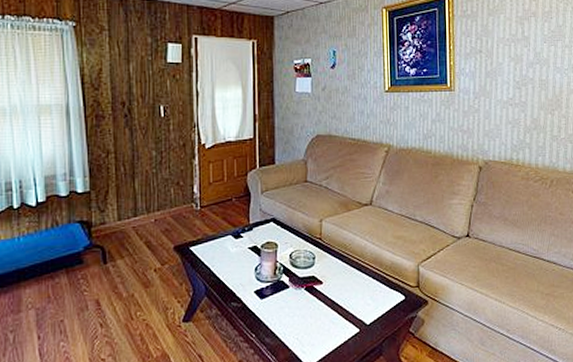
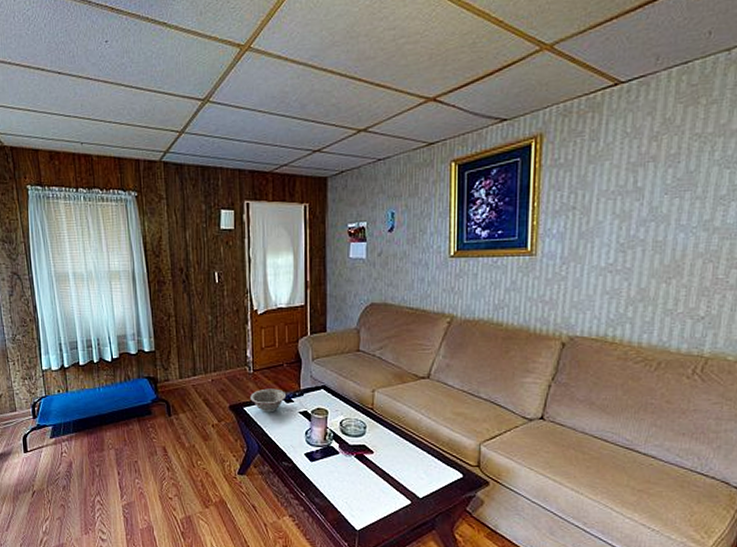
decorative bowl: none [197,224,236,251] -> present [250,388,287,413]

